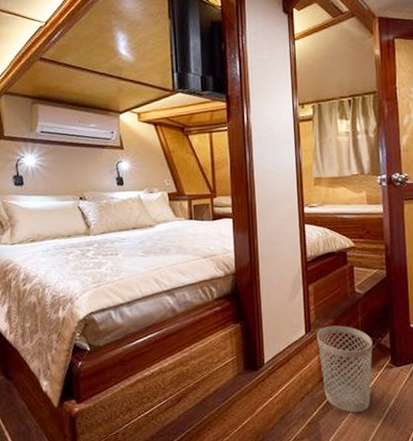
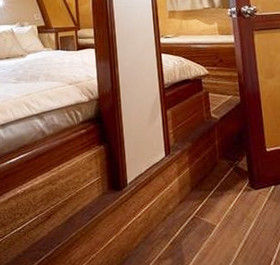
wastebasket: present [316,325,373,413] -> none [176,148,231,234]

